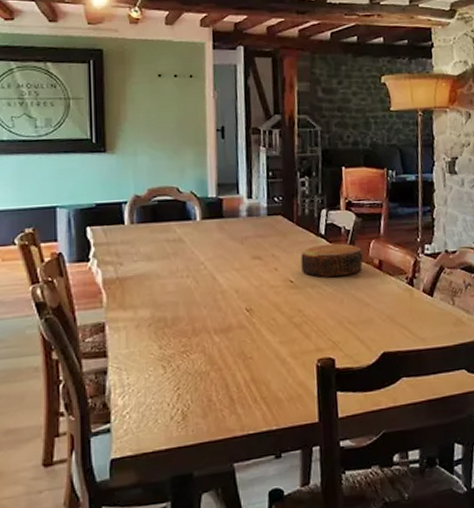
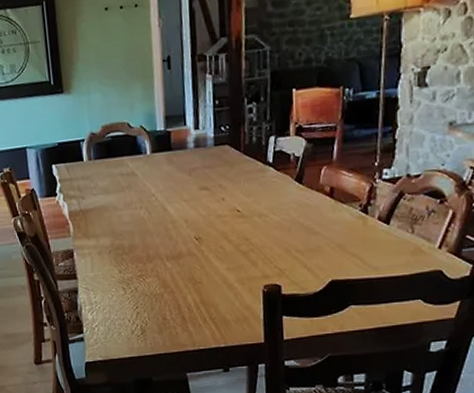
bowl: present [301,243,363,277] -> none [248,171,313,206]

